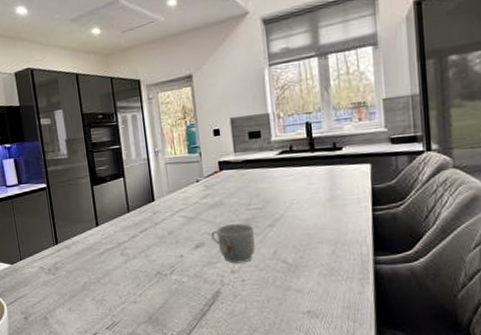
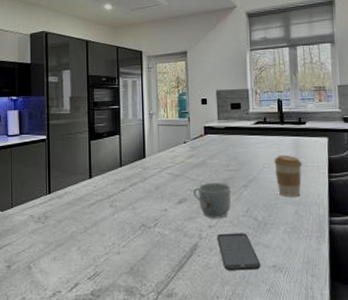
smartphone: none [241,277,294,318] -> present [217,233,261,271]
coffee cup: none [304,188,339,236] -> present [274,155,302,197]

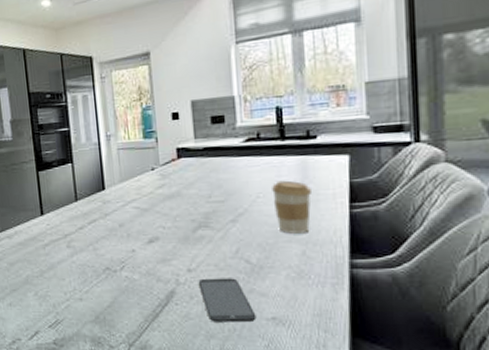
mug: present [193,182,232,219] -> none [165,217,216,261]

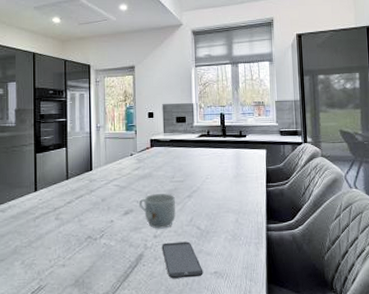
mug: none [165,217,216,261] -> present [138,193,176,229]
coffee cup: present [272,180,311,234] -> none [217,166,242,206]

